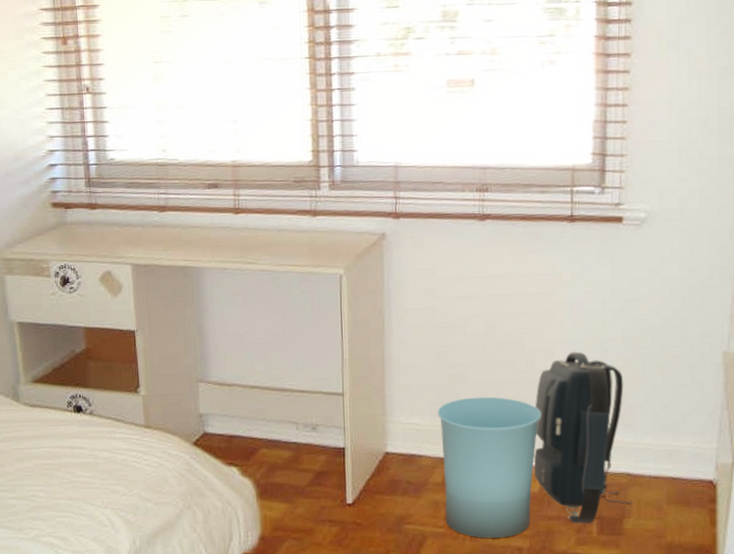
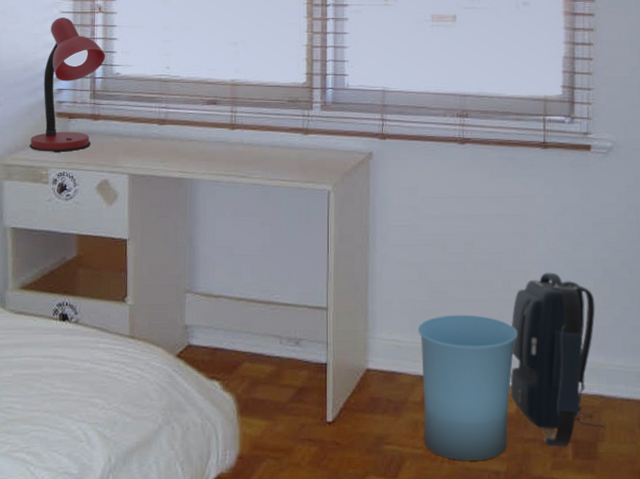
desk lamp: none [27,101,98,245] -> present [29,18,106,152]

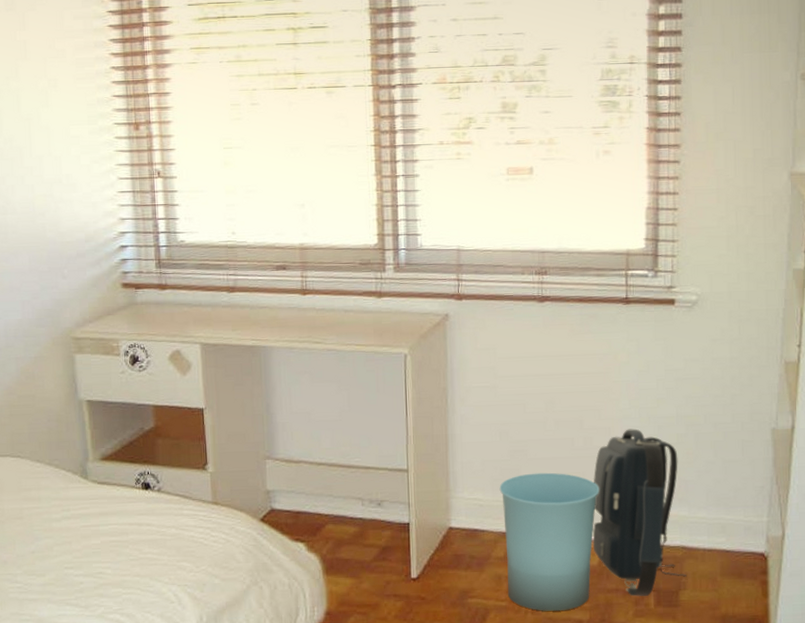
desk lamp: present [29,18,106,152] -> none [98,184,169,324]

